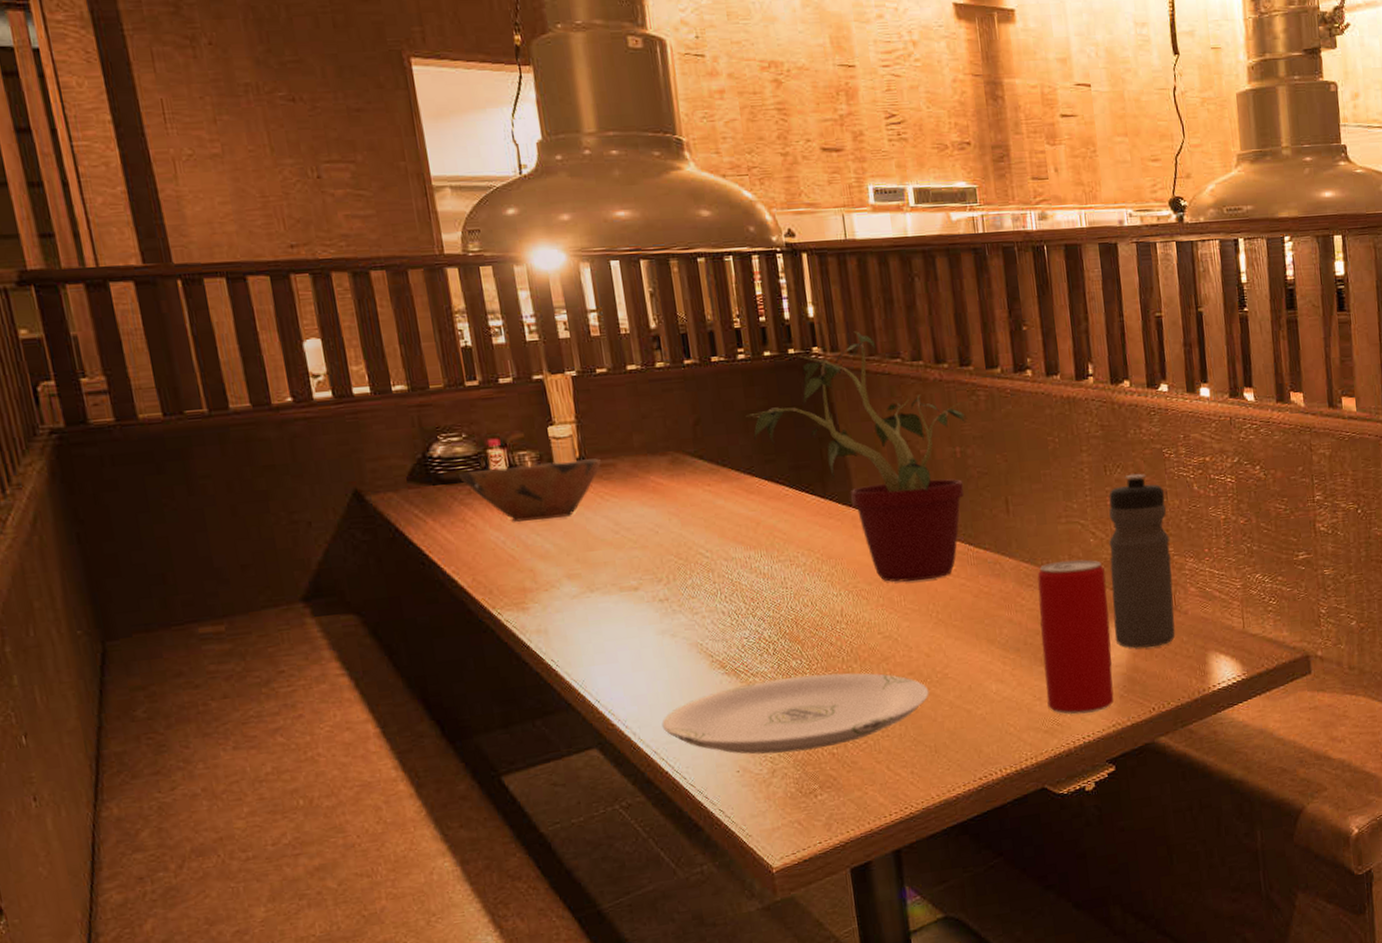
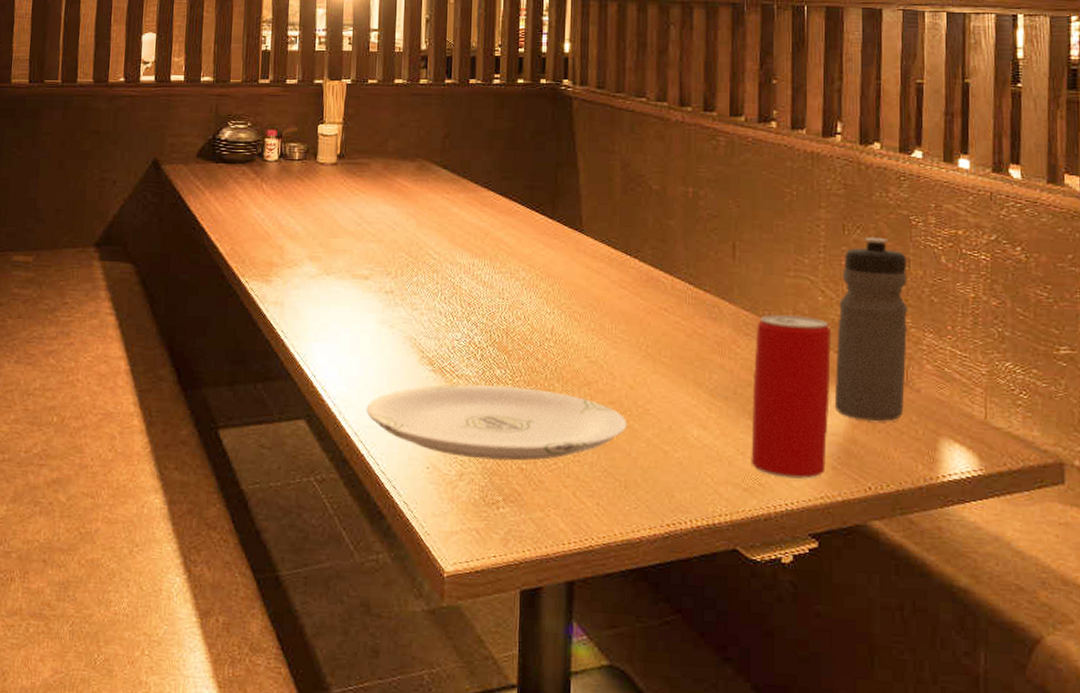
bowl: present [458,458,601,523] -> none [237,155,357,205]
potted plant: present [745,331,968,582] -> none [492,69,704,313]

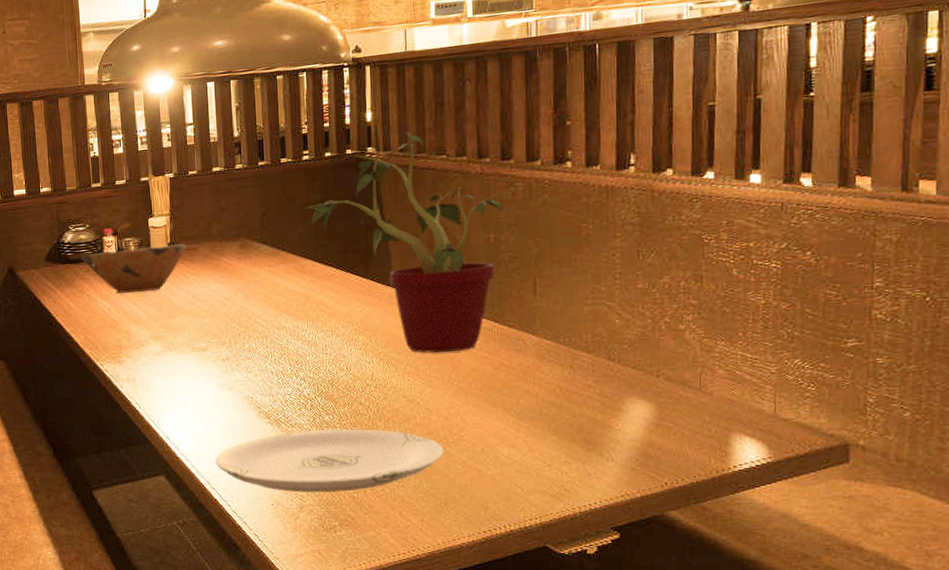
bowl: none [237,155,357,205] -> present [81,244,186,294]
potted plant: none [492,69,704,313] -> present [305,132,504,353]
beverage can: present [751,315,831,479] -> none [556,339,628,482]
water bottle: present [834,237,908,421] -> none [632,258,701,425]

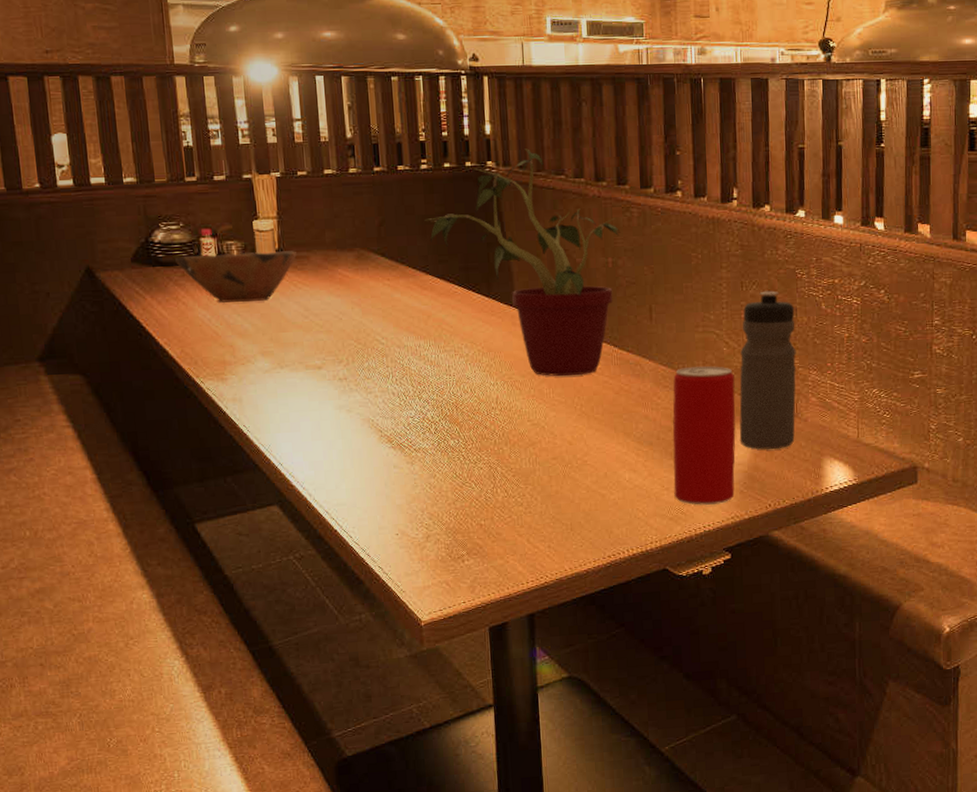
plate: present [215,429,444,493] -> none [334,453,569,521]
beverage can: none [556,339,628,482] -> present [672,366,736,505]
water bottle: none [632,258,701,425] -> present [739,290,796,450]

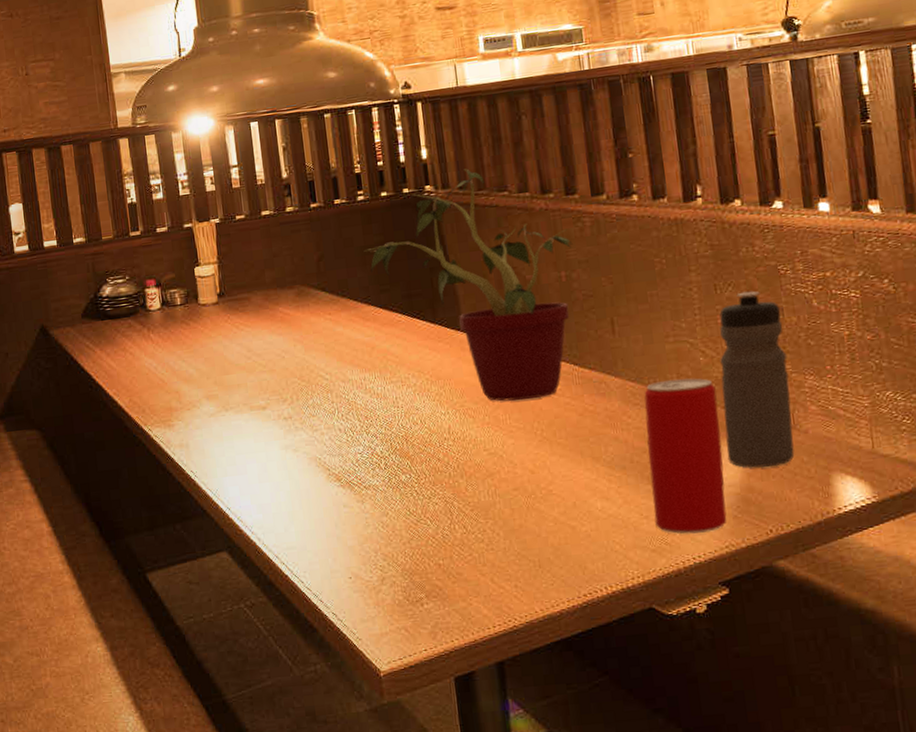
bowl: present [174,251,297,304] -> none [121,293,238,351]

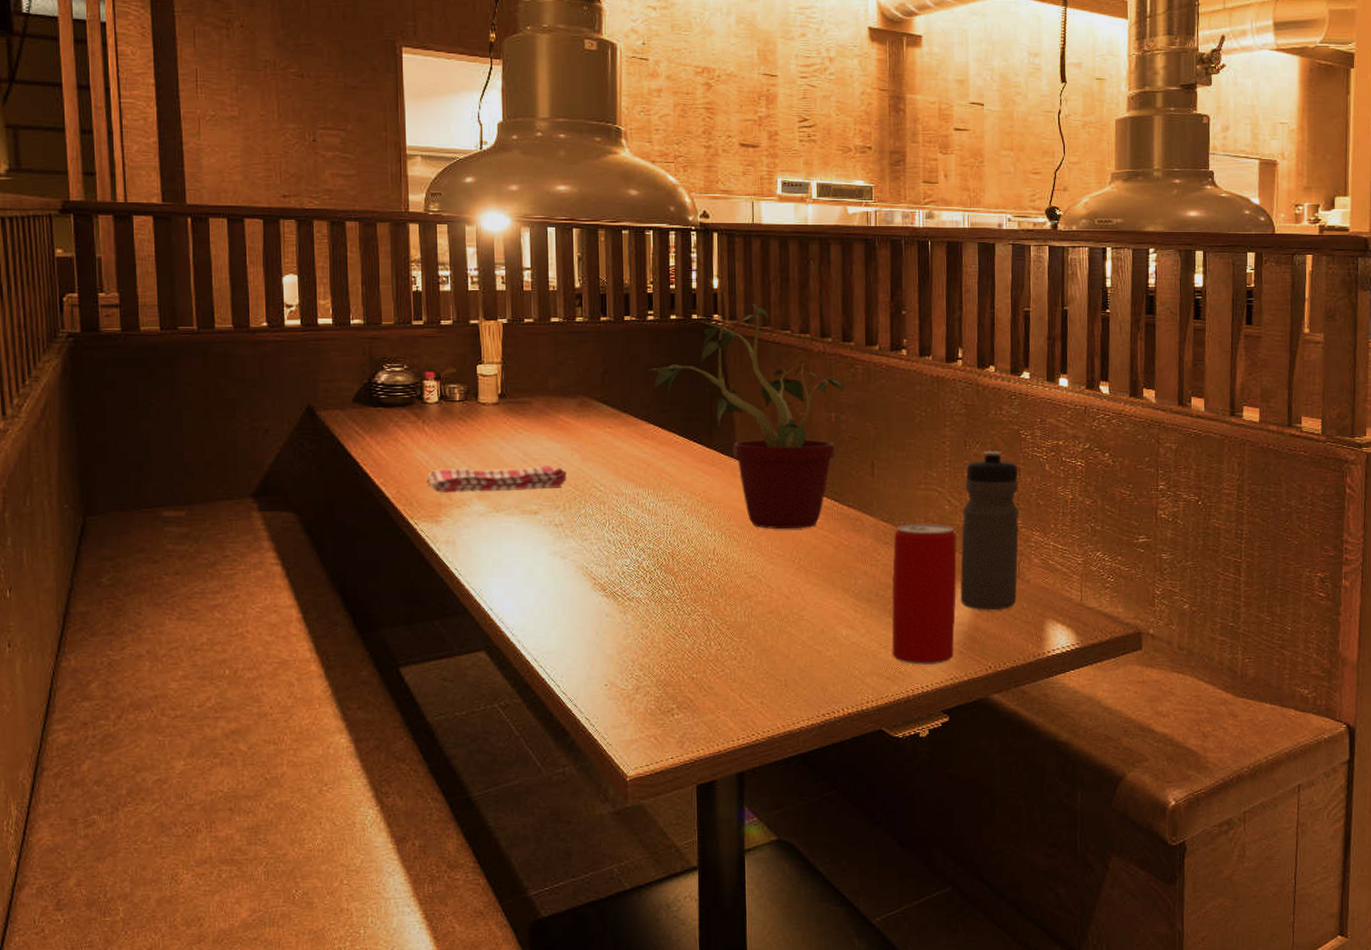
dish towel: none [156,358,293,398] -> present [427,464,568,493]

